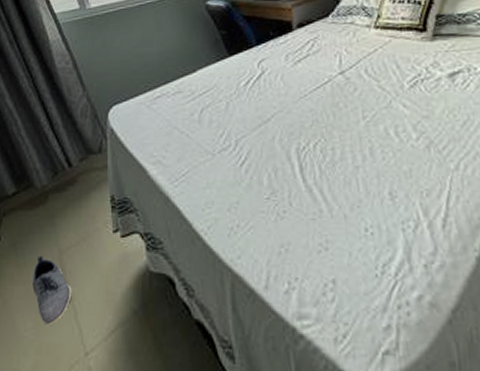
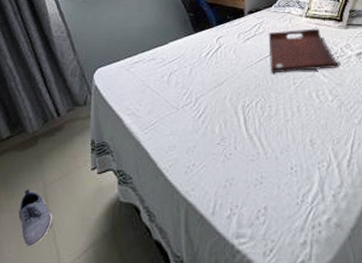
serving tray: none [325,42,426,105] -> present [268,28,340,74]

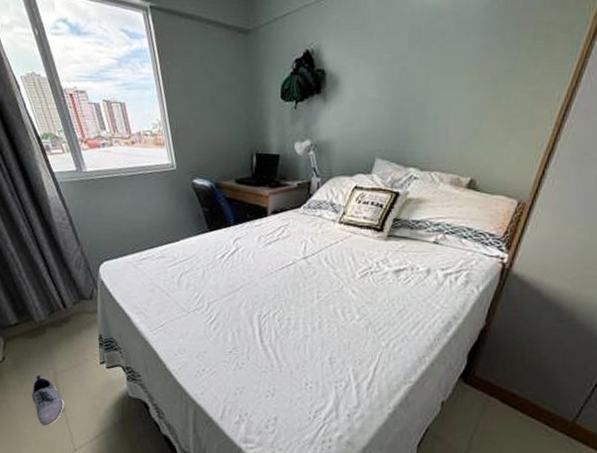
serving tray: present [268,28,340,74] -> none [292,237,374,286]

